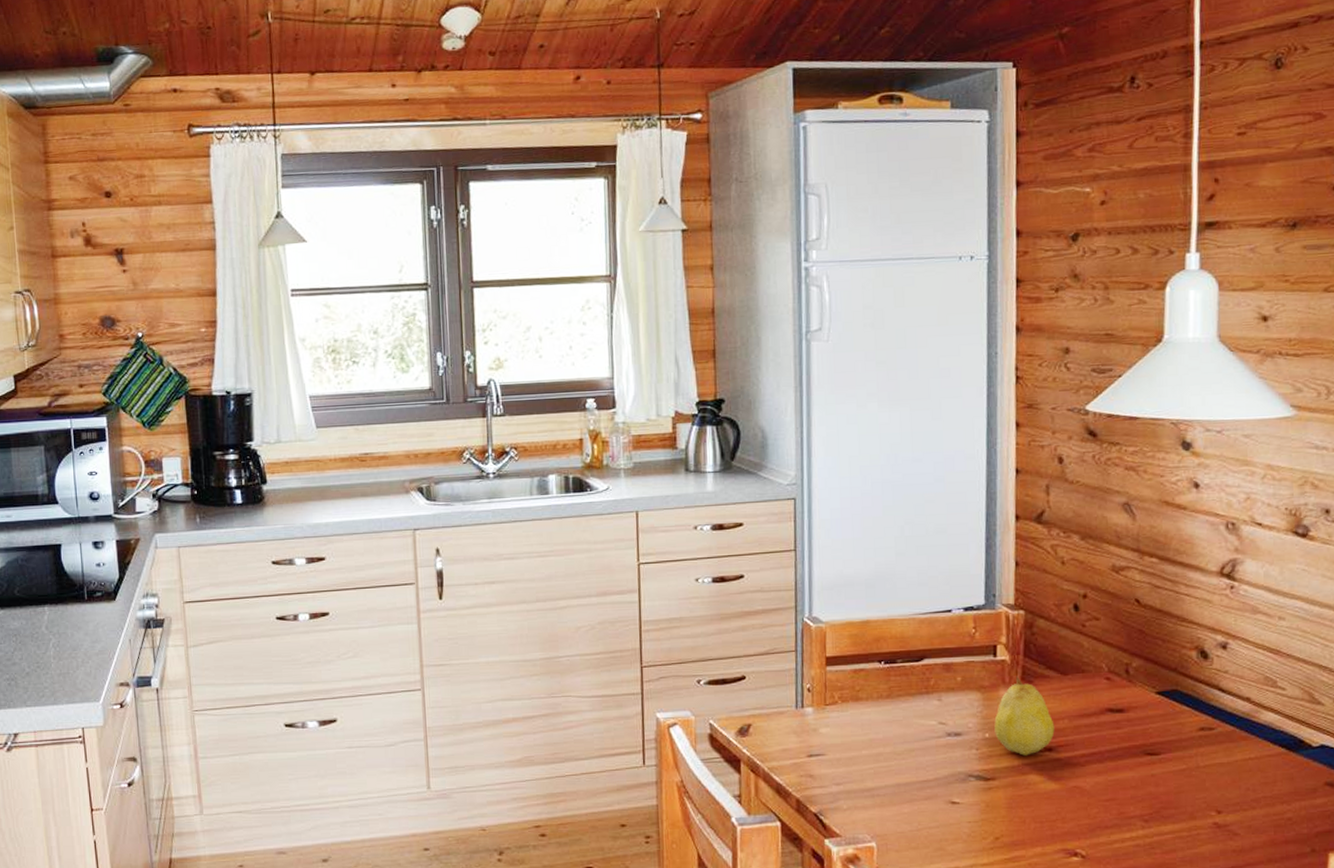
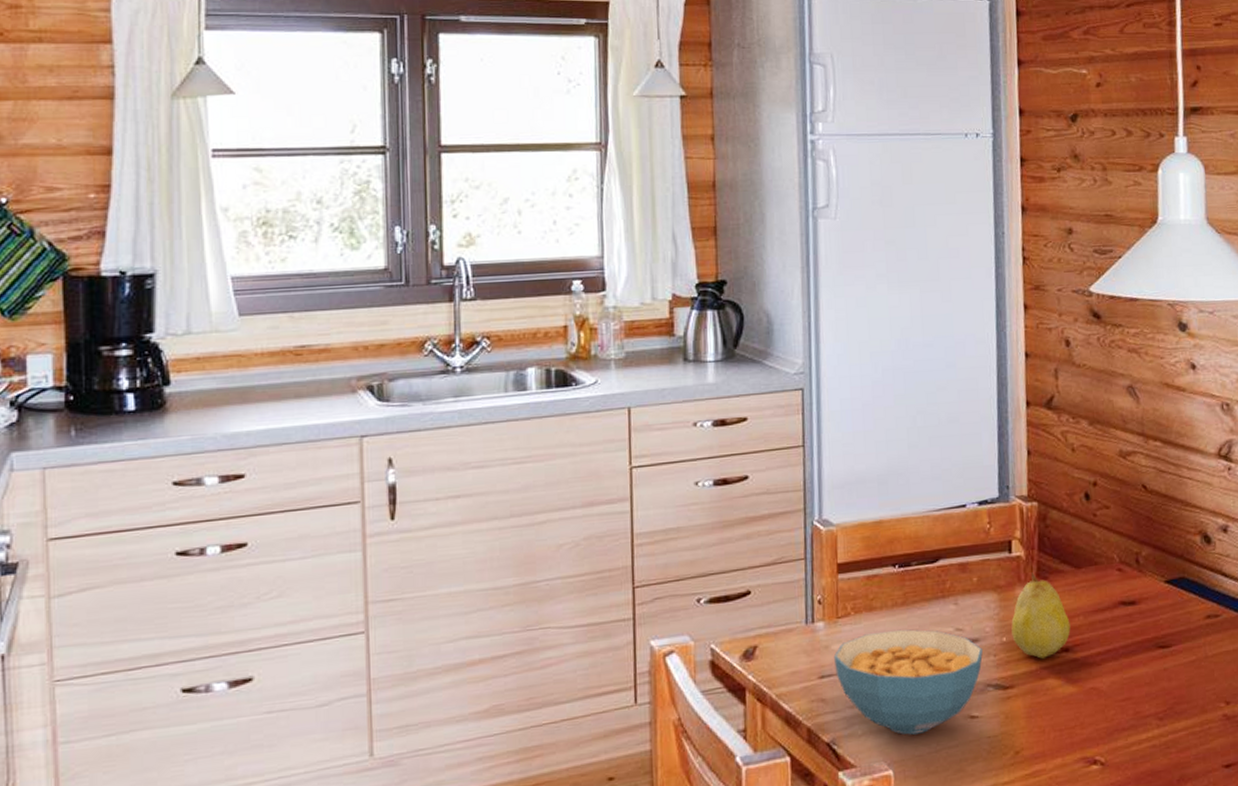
cereal bowl: none [821,719,965,813] -> present [833,629,983,735]

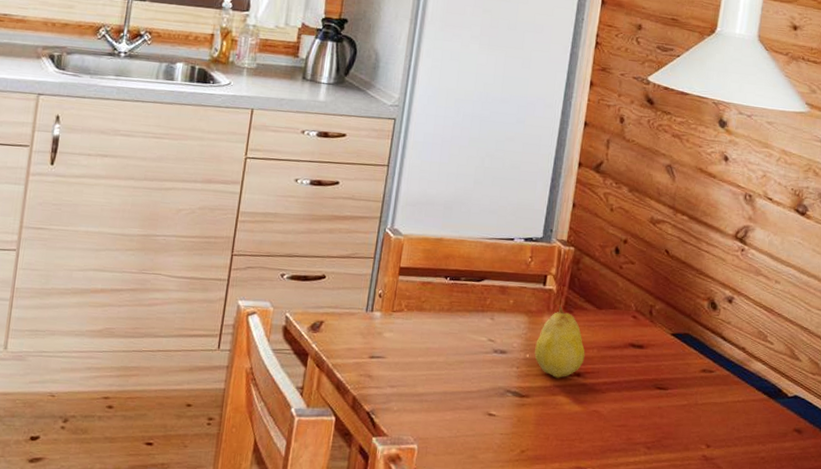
cereal bowl: present [833,629,983,735] -> none [383,329,508,420]

